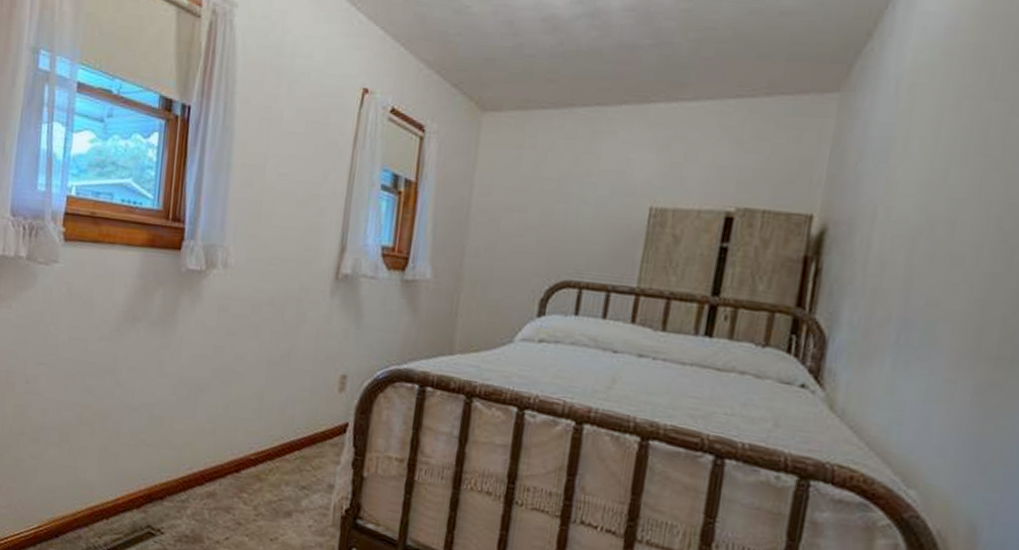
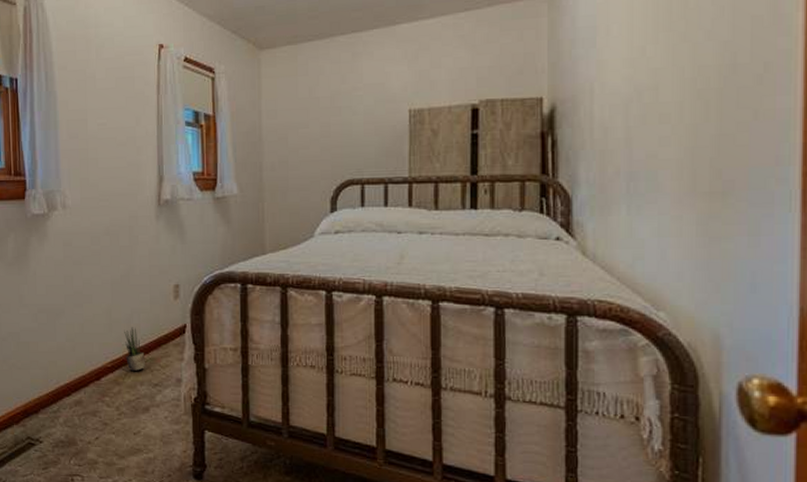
potted plant: none [273,417,296,468] -> present [124,327,145,371]

